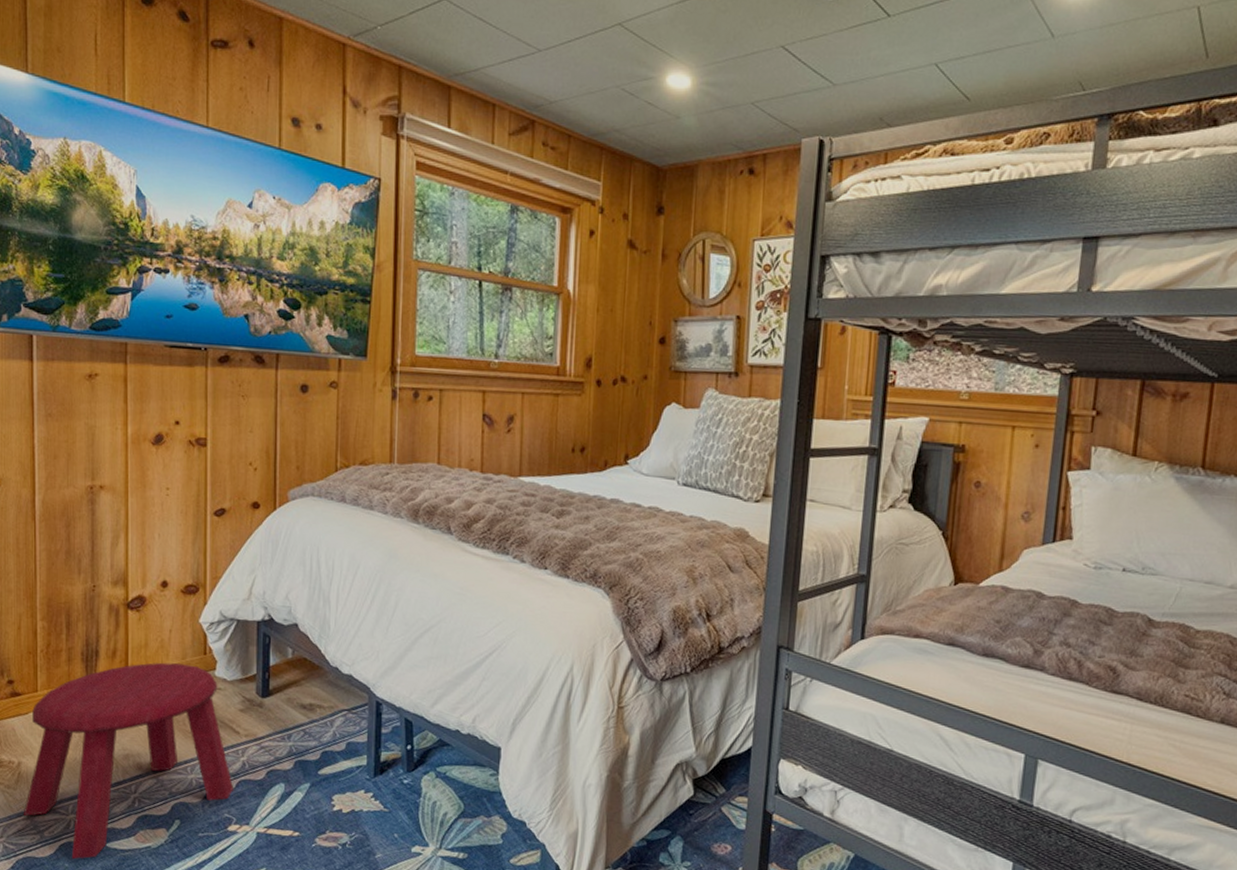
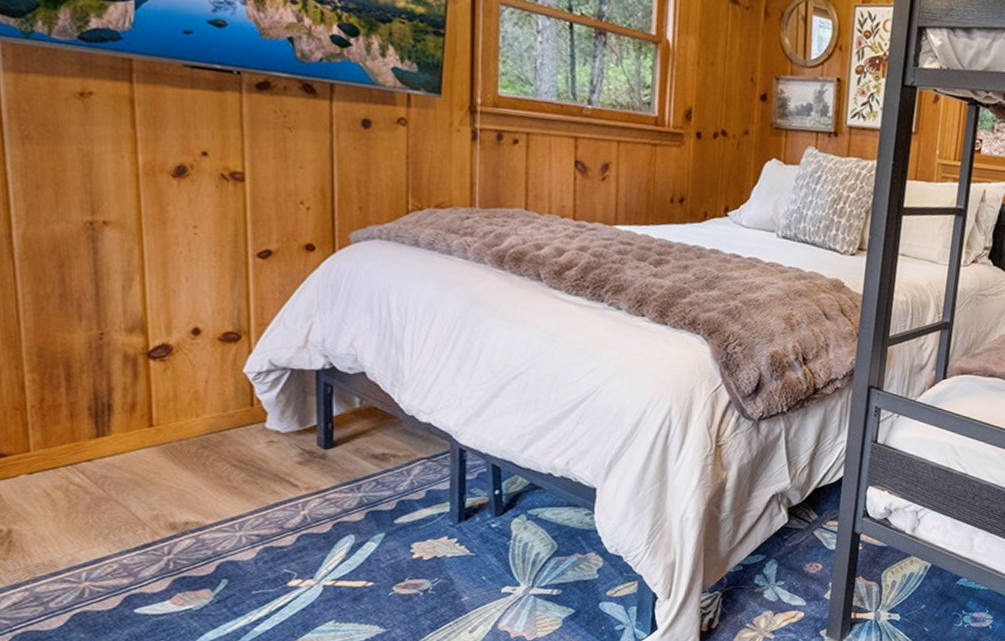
stool: present [23,662,233,860] -> none [18,415,293,630]

